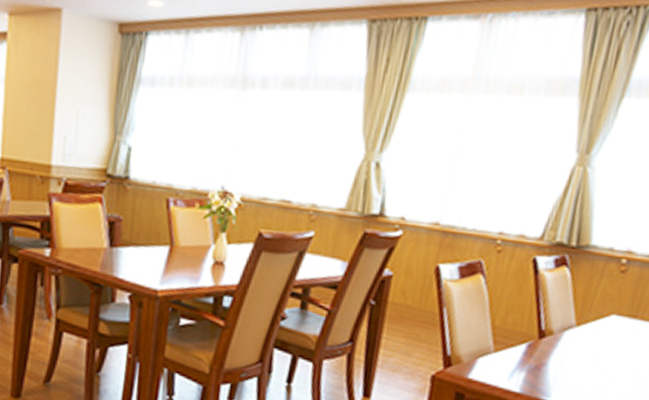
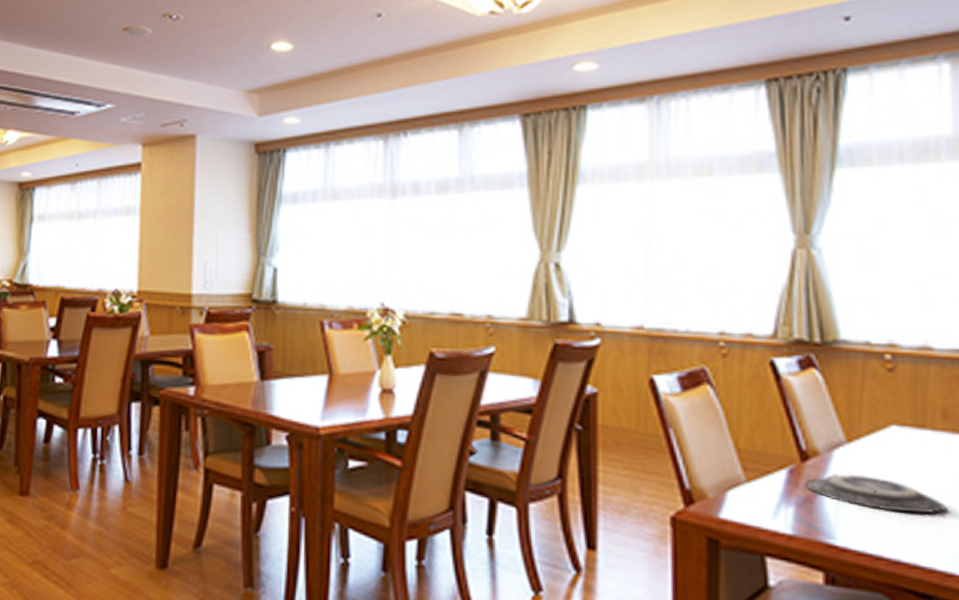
plate: none [537,349,636,382] -> present [804,474,947,513]

